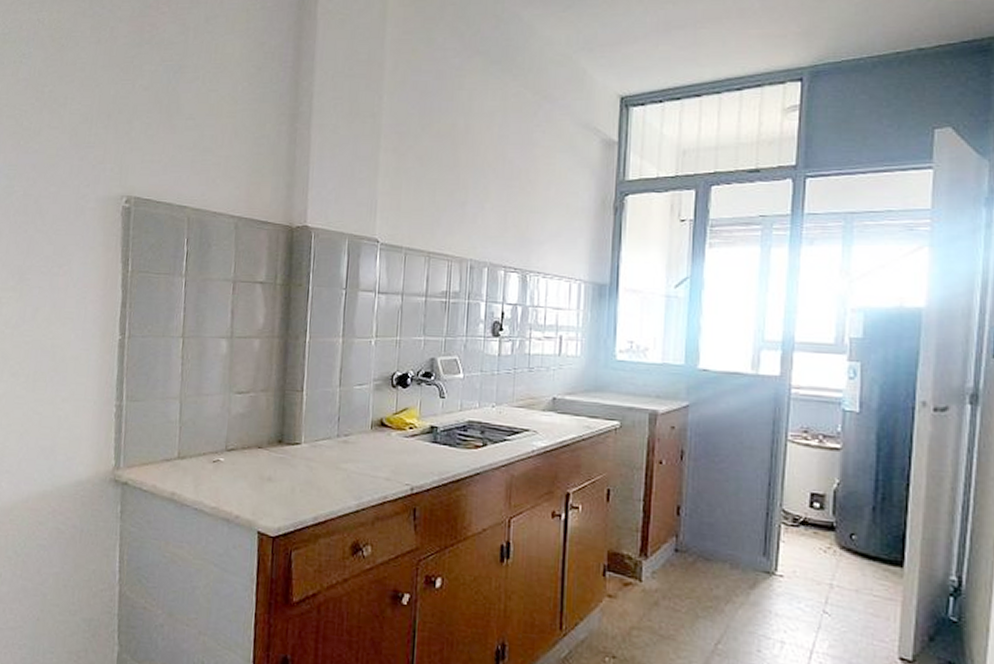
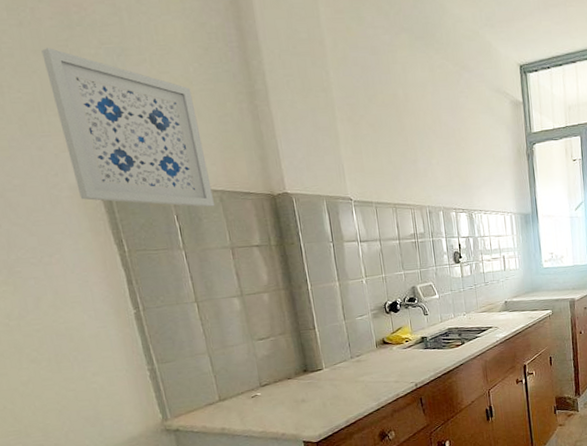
wall art: none [102,64,235,233] -> present [41,48,215,207]

